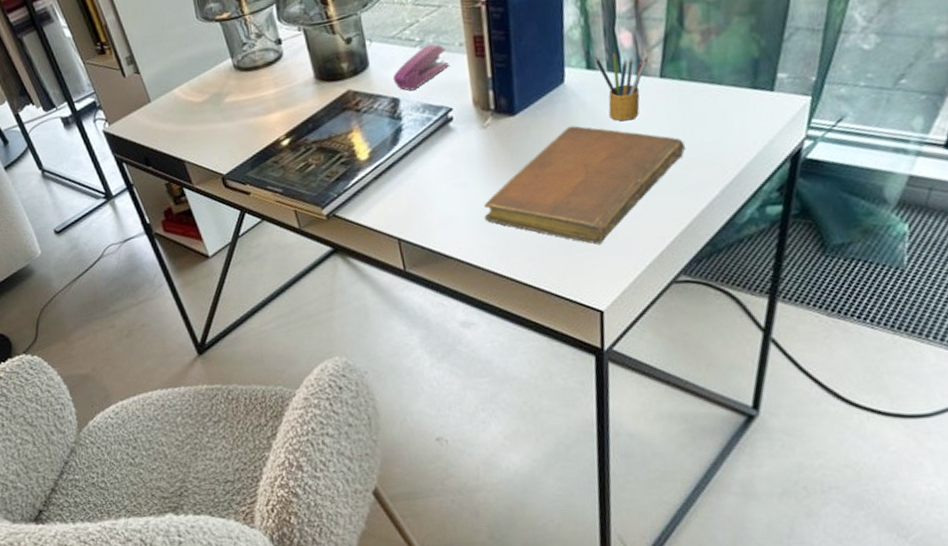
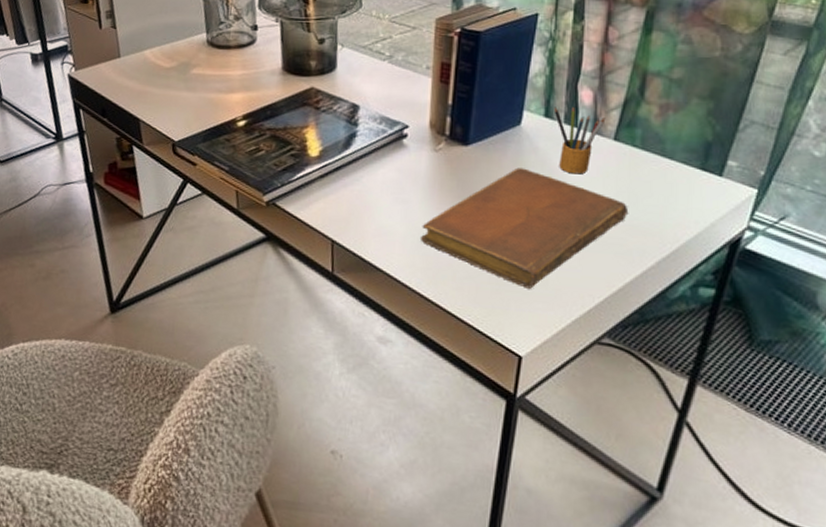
stapler: present [392,44,449,91] -> none [356,61,413,101]

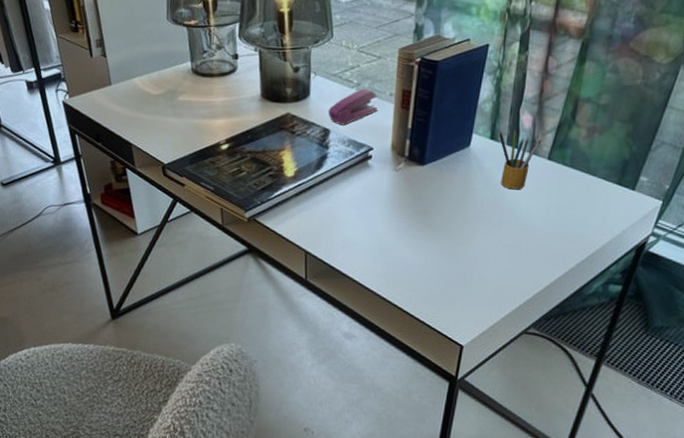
stapler: none [356,61,413,101] -> present [327,88,378,126]
notebook: present [421,167,627,289] -> none [382,184,556,289]

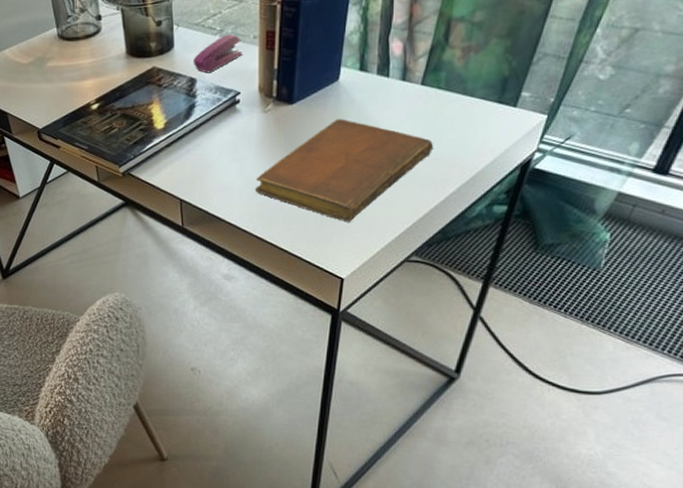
notebook: none [382,184,556,289] -> present [256,119,433,222]
pencil box: present [498,129,542,190] -> none [367,58,414,119]

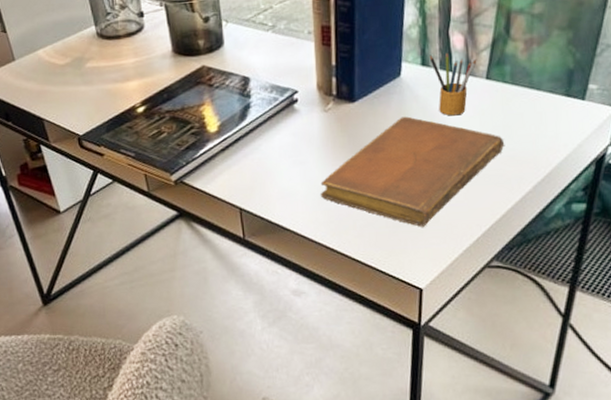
stapler: present [193,34,242,73] -> none [245,29,297,72]
pencil box: none [367,58,414,119] -> present [429,52,477,116]

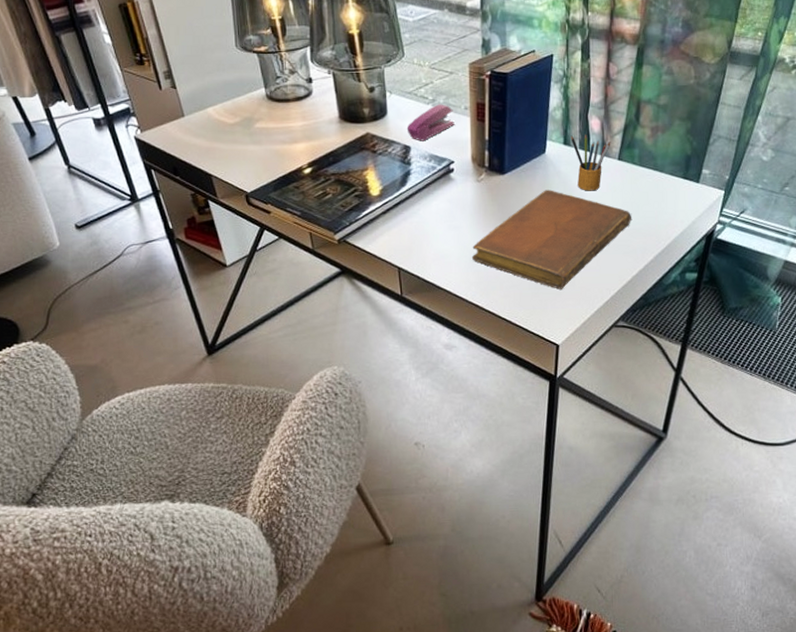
stapler: none [245,29,297,72] -> present [406,104,455,141]

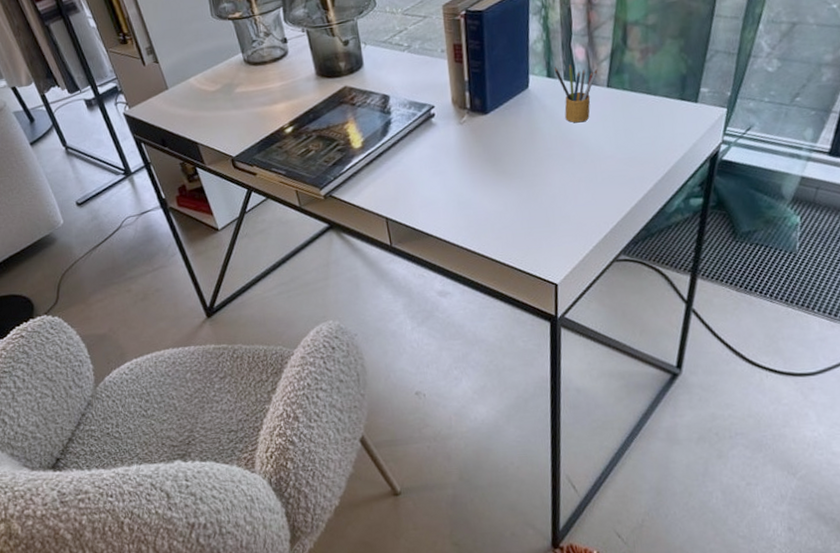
stapler: present [406,104,455,141] -> none [384,49,432,90]
notebook: present [472,190,631,289] -> none [459,125,626,227]

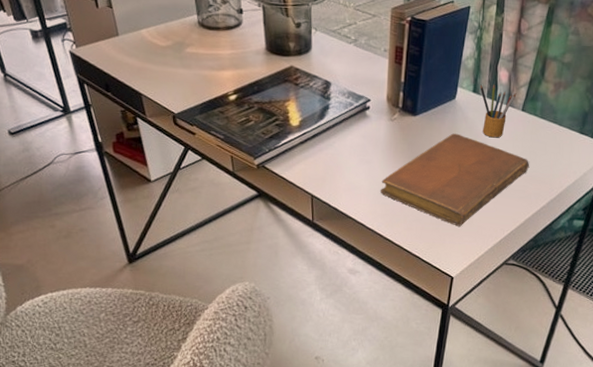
notebook: none [459,125,626,227] -> present [381,133,529,227]

